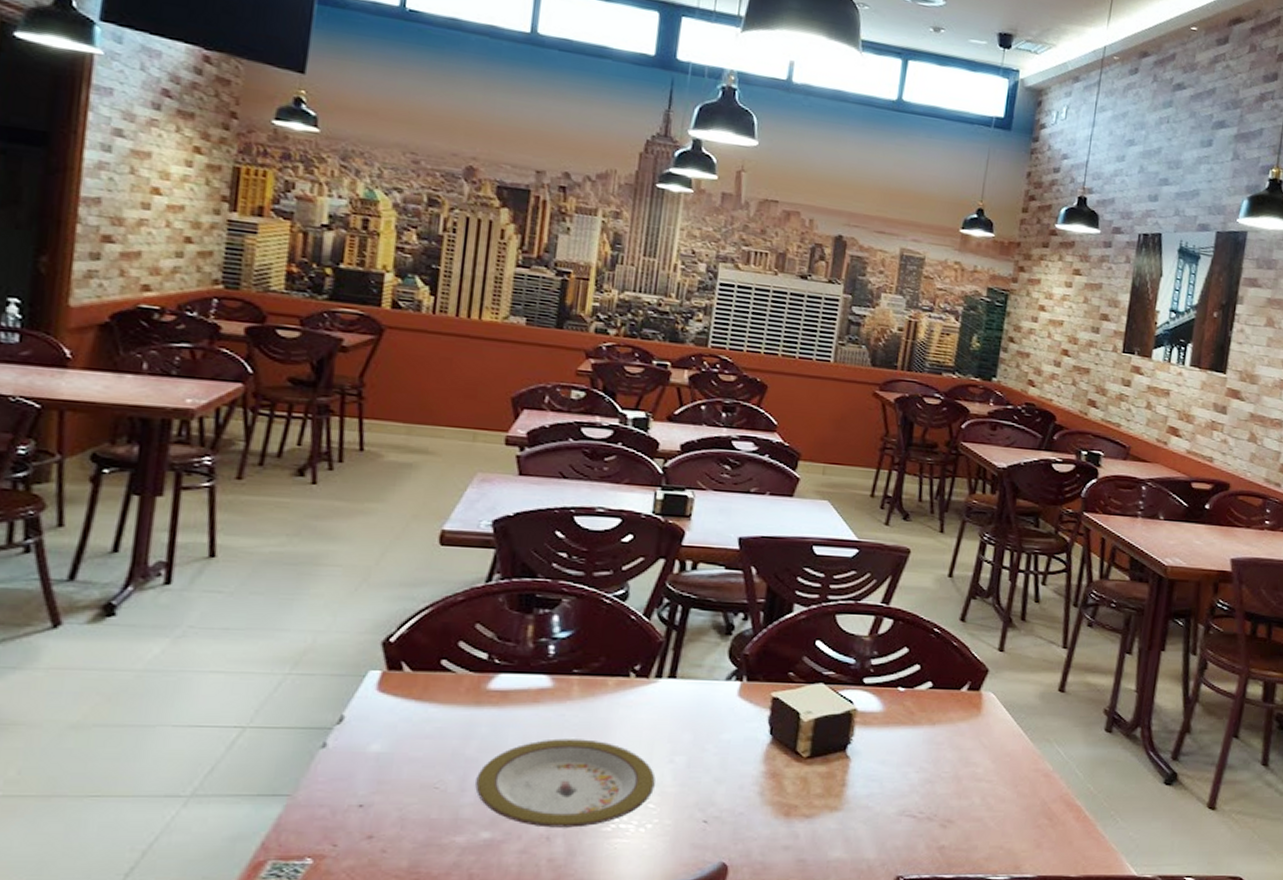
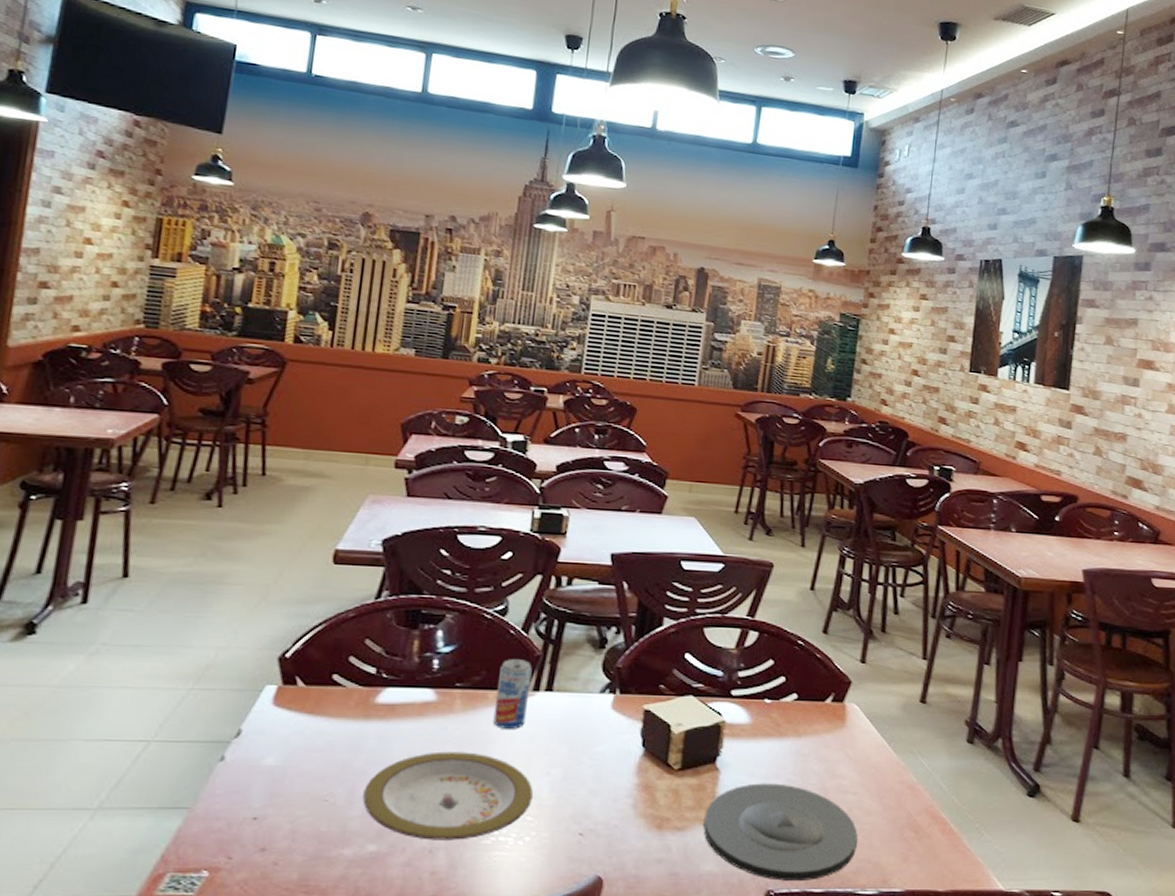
beverage can: none [613,645,655,716] -> present [493,659,532,729]
plate: none [832,771,991,867] -> present [703,783,858,881]

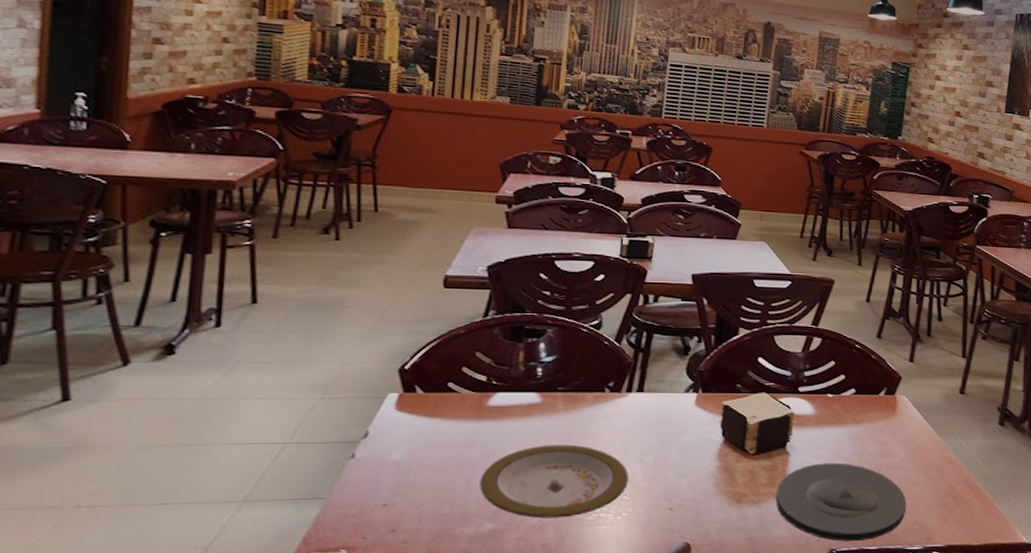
beverage can: present [493,659,532,729] -> none [592,366,625,424]

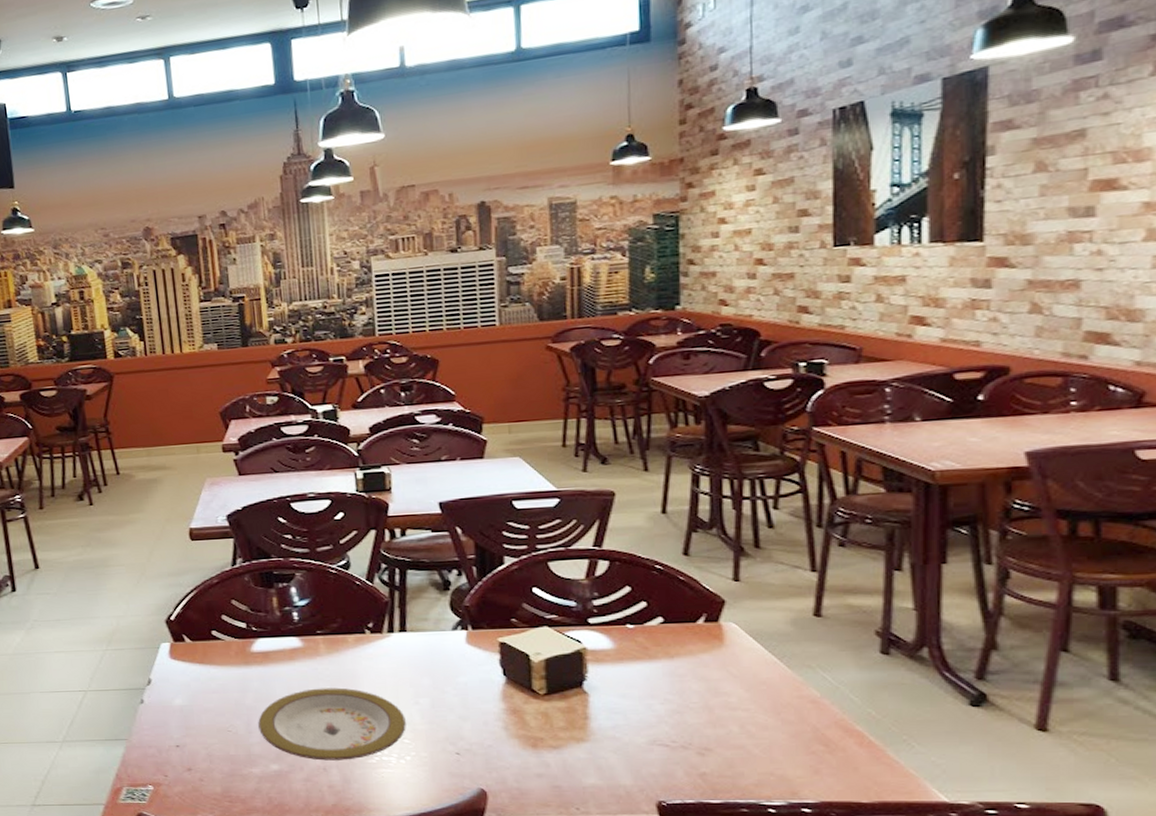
plate: present [775,463,907,541] -> none [579,703,755,793]

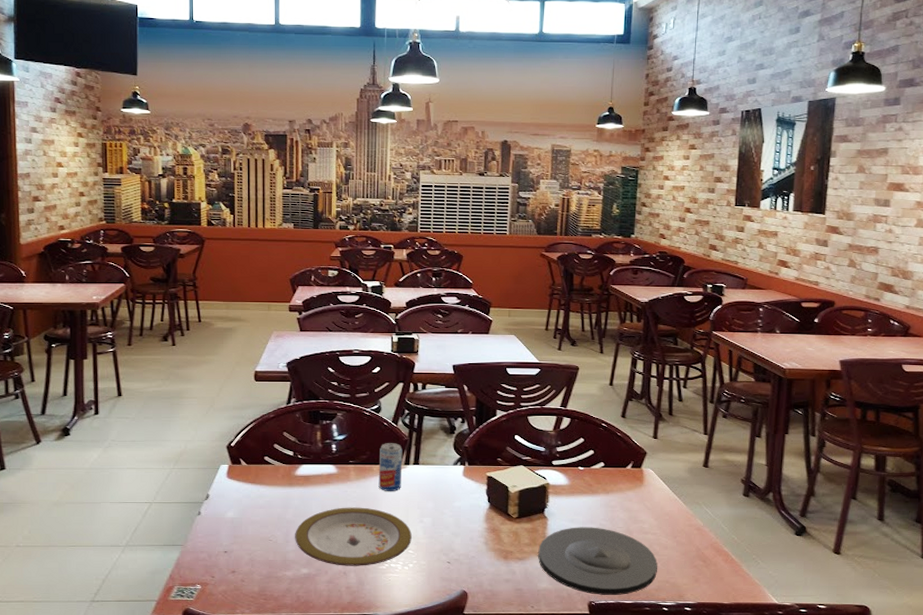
beverage can: none [353,606,386,667] -> present [378,443,403,491]
plate: none [579,703,755,793] -> present [538,527,657,595]

